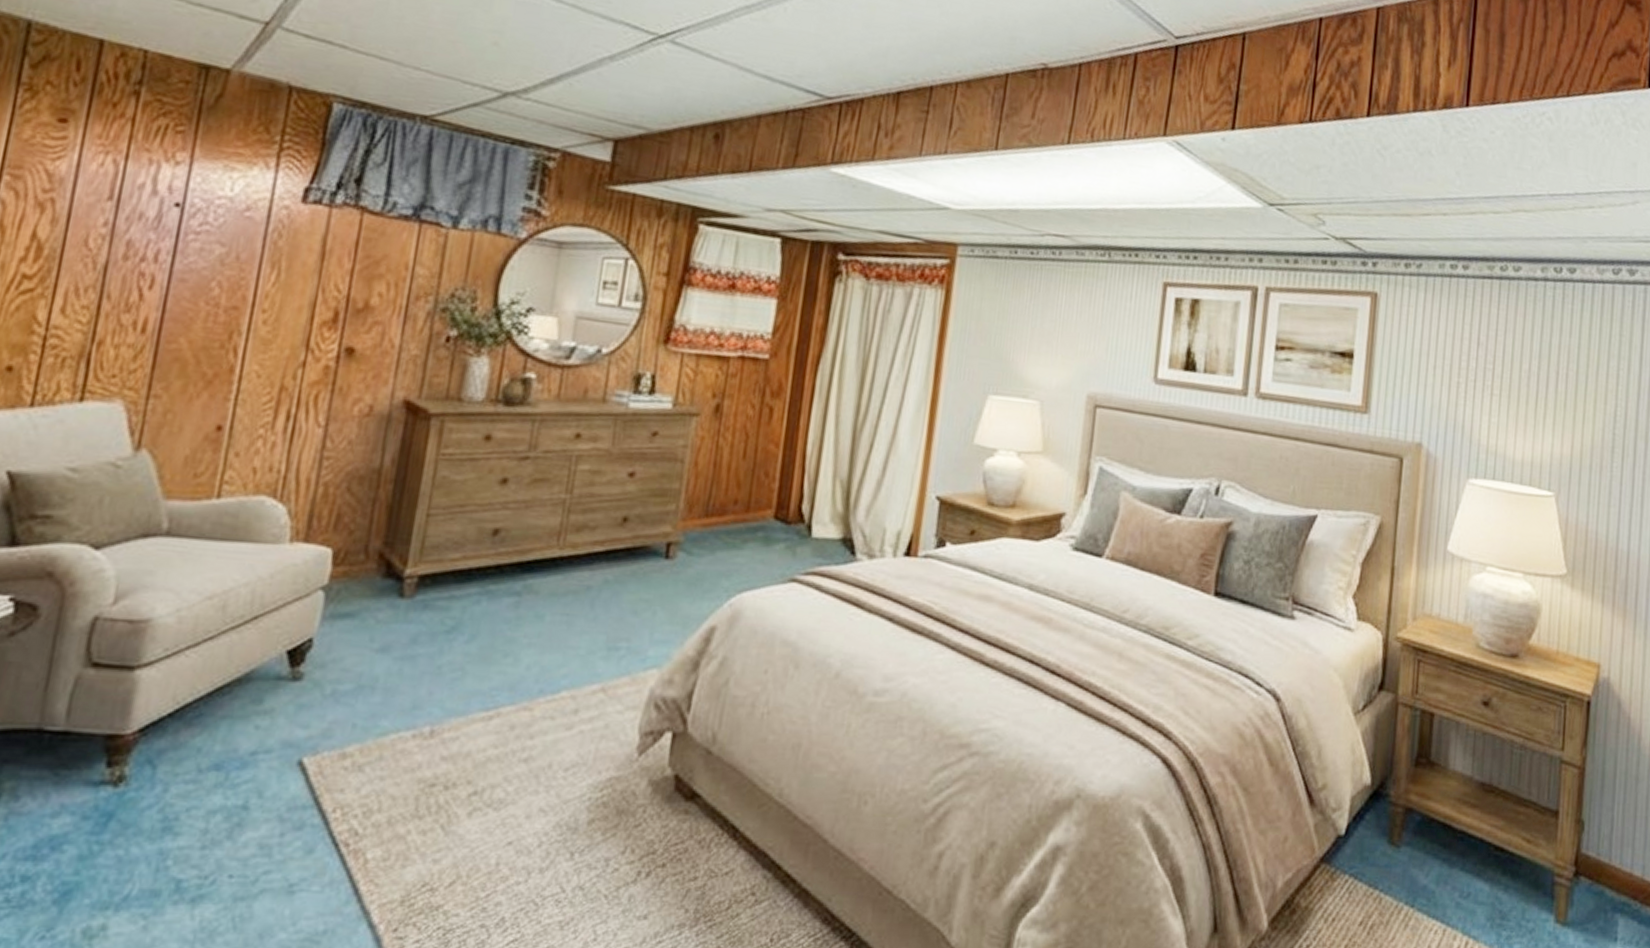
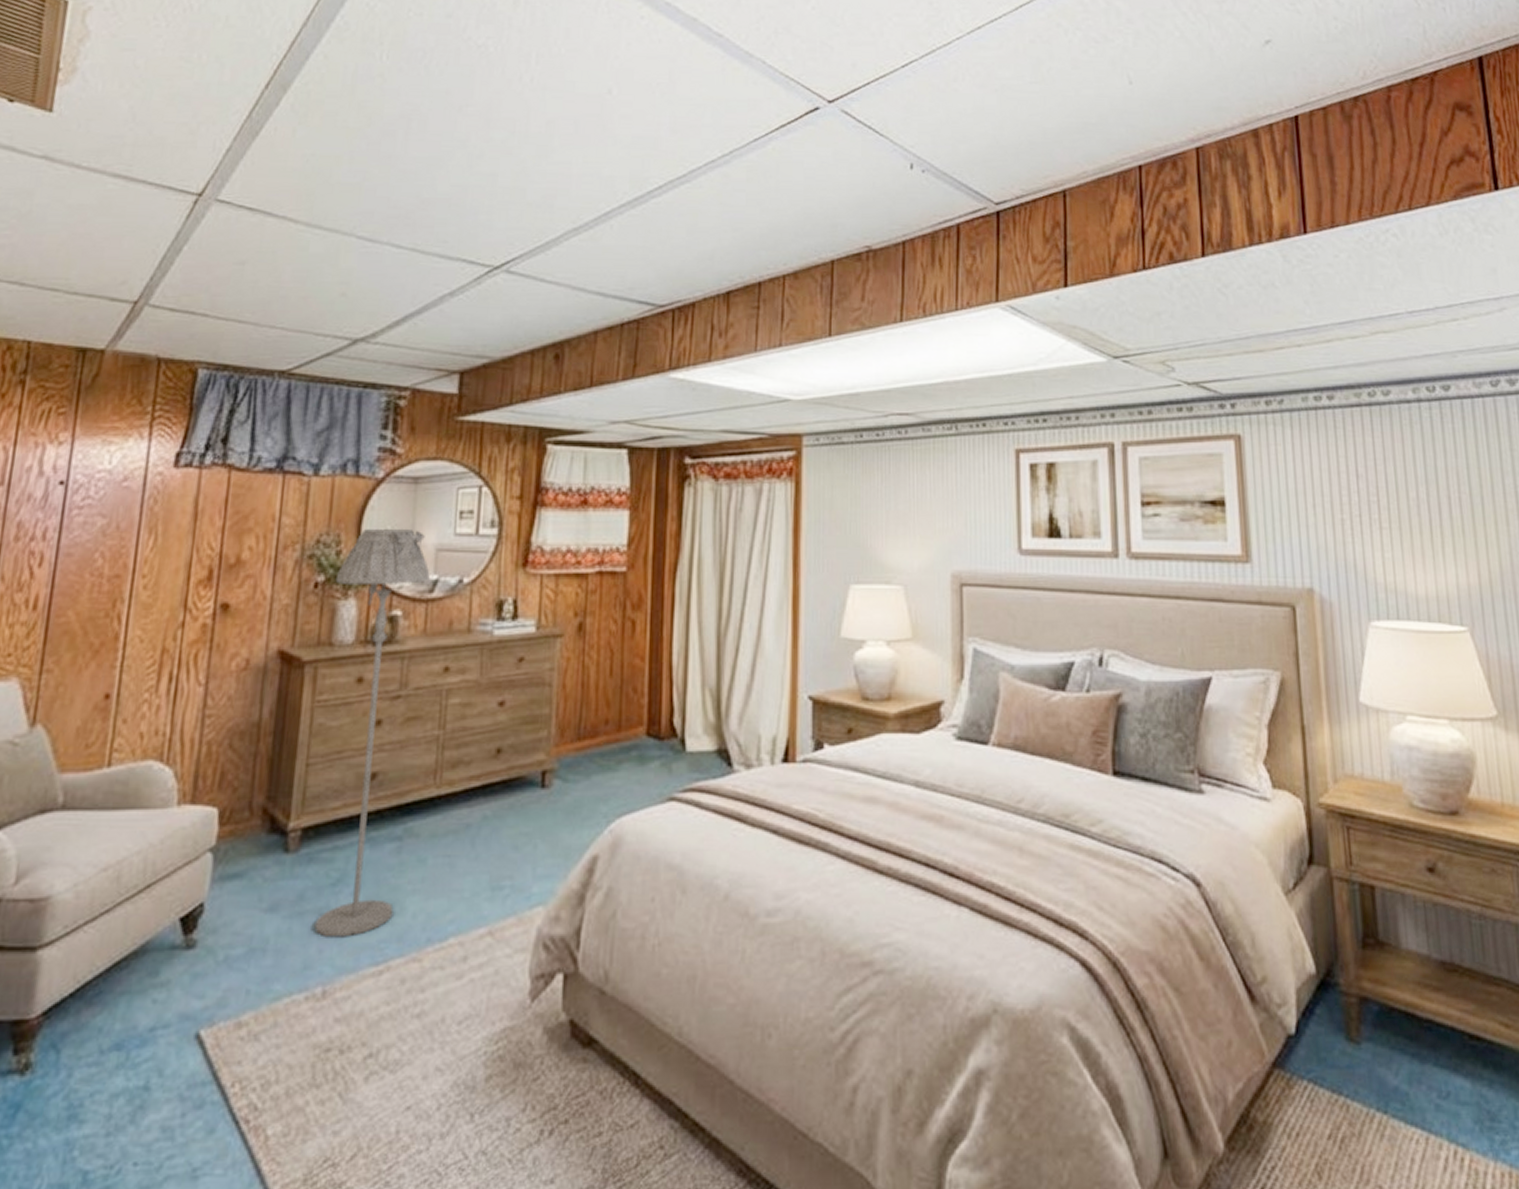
floor lamp: none [425,288,568,683] -> present [314,528,430,938]

